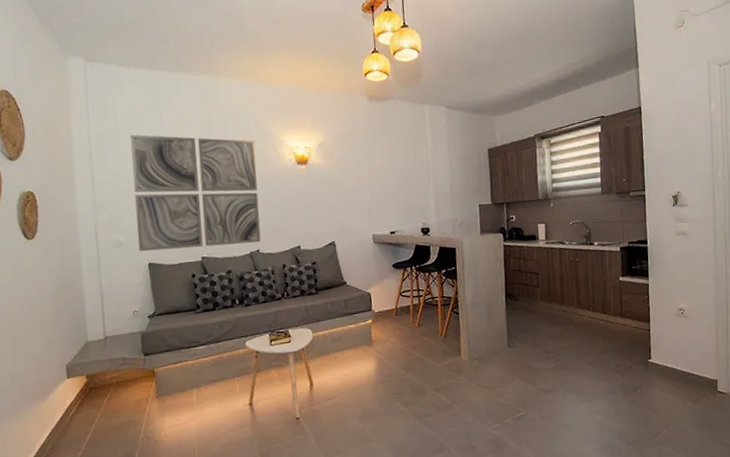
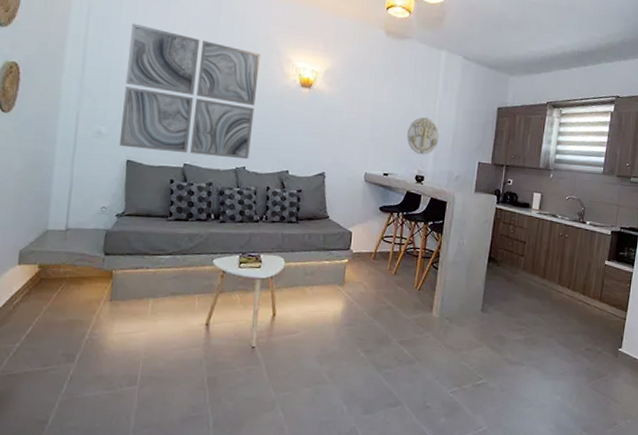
wall decoration: none [406,171,438,208] -> present [407,117,440,155]

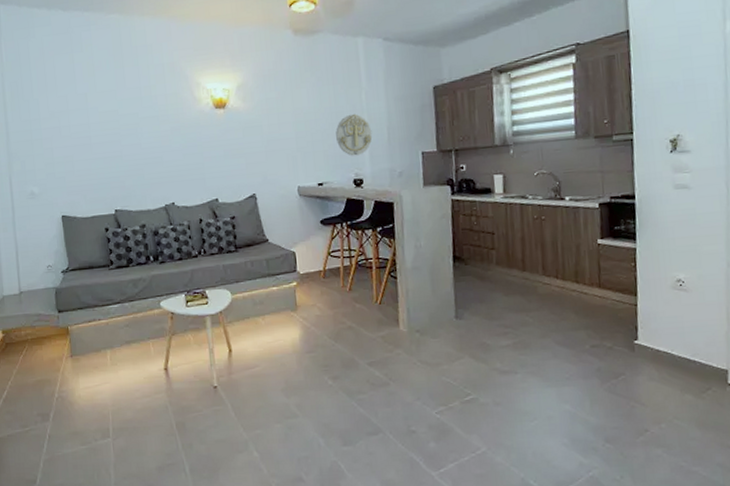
wall art: present [119,23,260,160] -> none [43,80,176,204]

